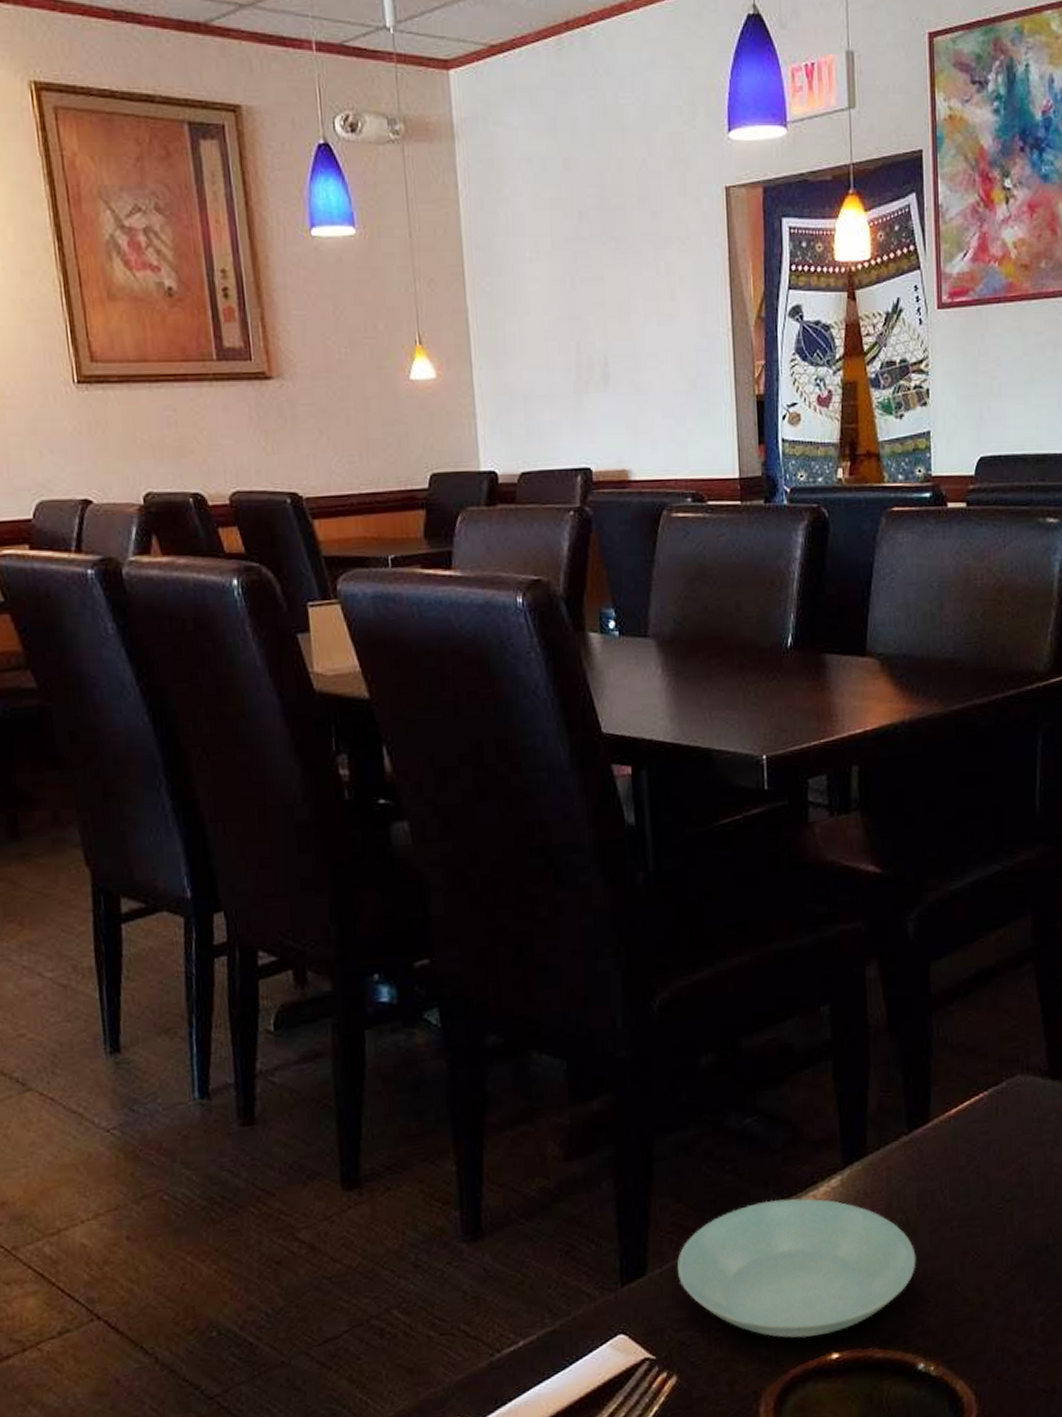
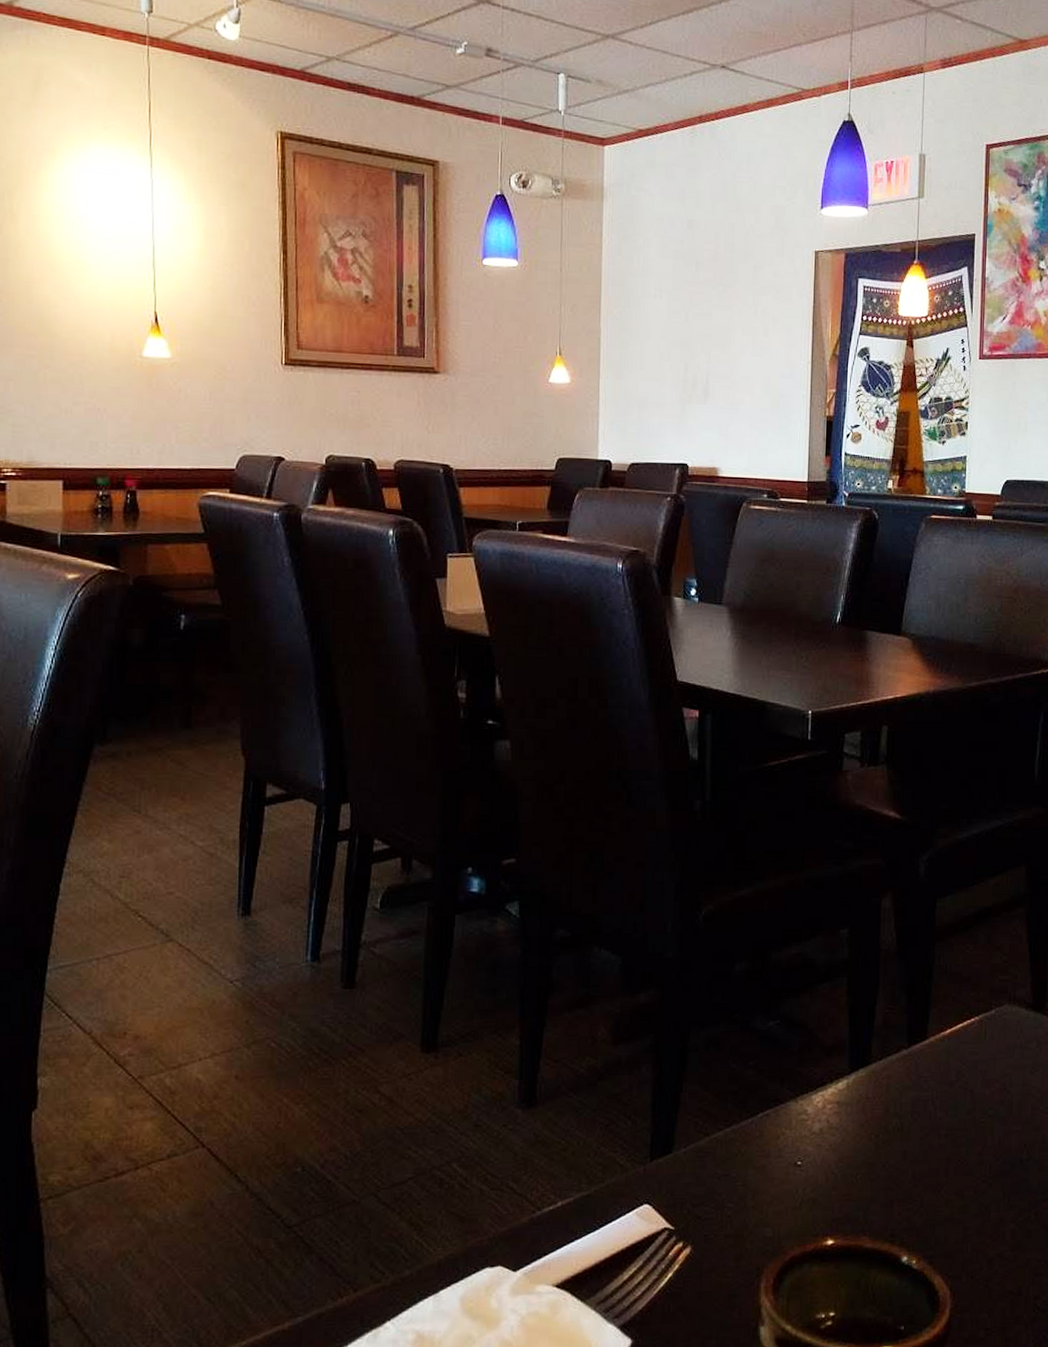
saucer: present [677,1198,916,1338] -> none [700,1096,907,1223]

